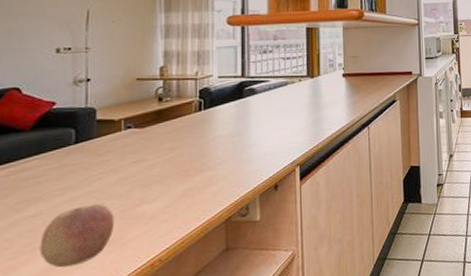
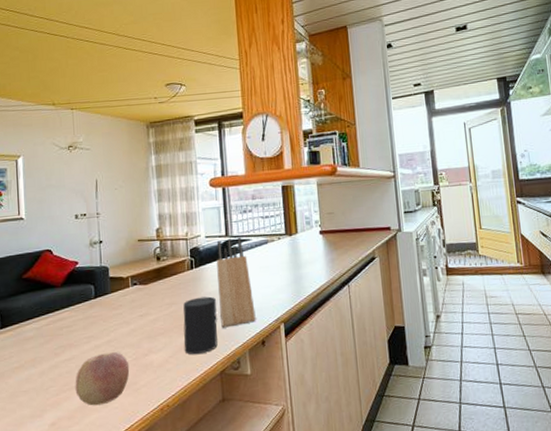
cup: none [184,140,226,203] -> present [183,296,218,355]
knife block: none [229,78,270,173] -> present [216,237,256,328]

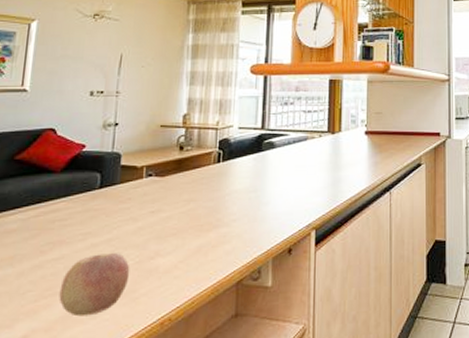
cup: present [183,296,218,355] -> none [197,195,242,261]
knife block: present [216,237,256,328] -> none [244,131,285,232]

